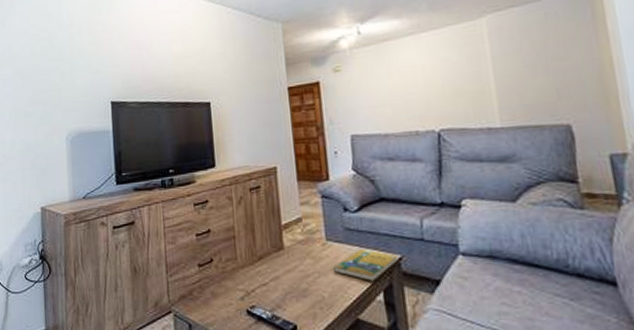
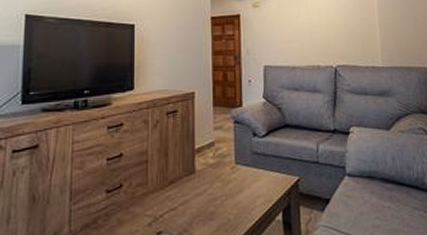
booklet: present [332,249,398,281] -> none [239,172,297,202]

